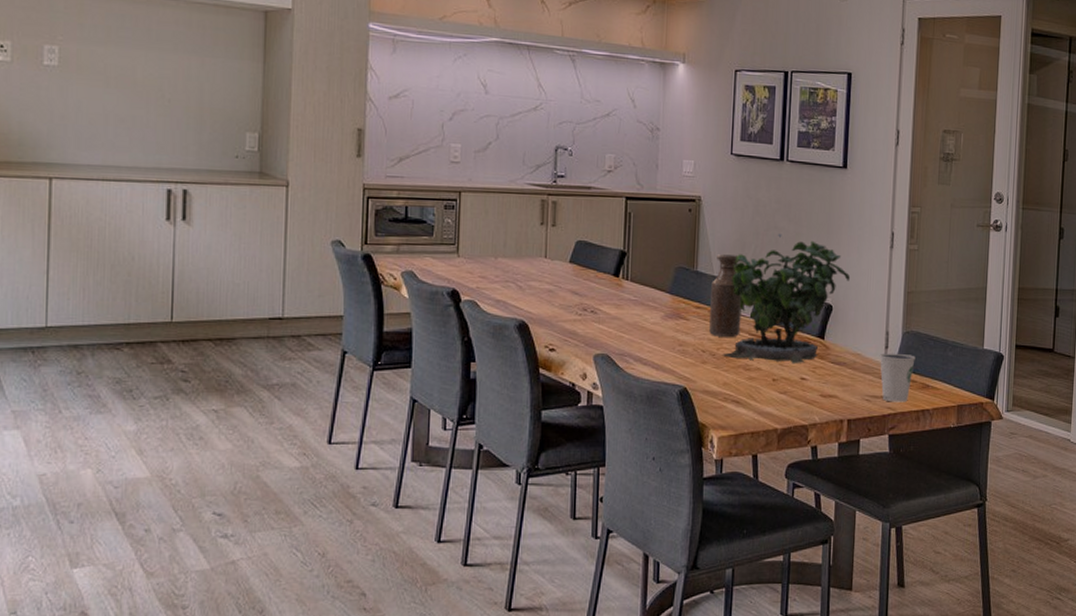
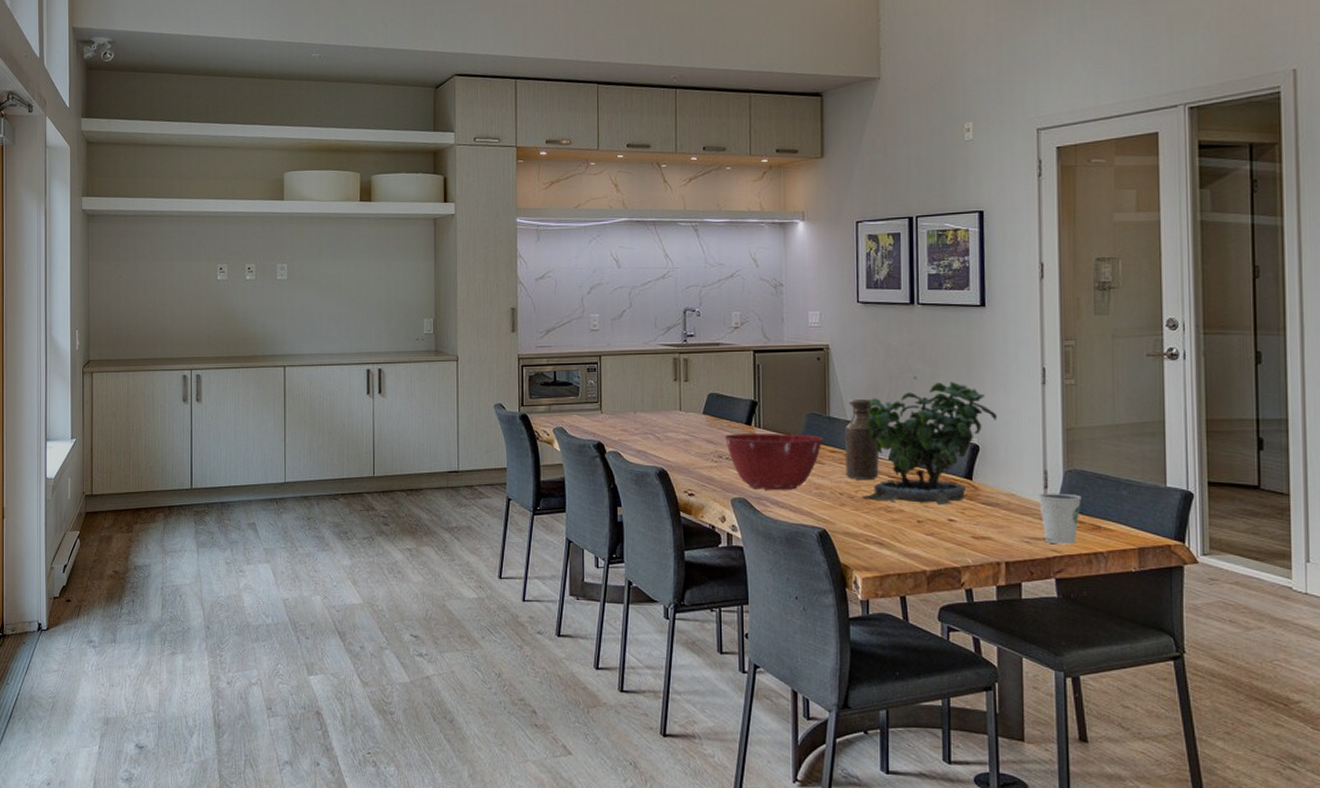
mixing bowl: none [590,285,690,346] -> present [724,434,824,490]

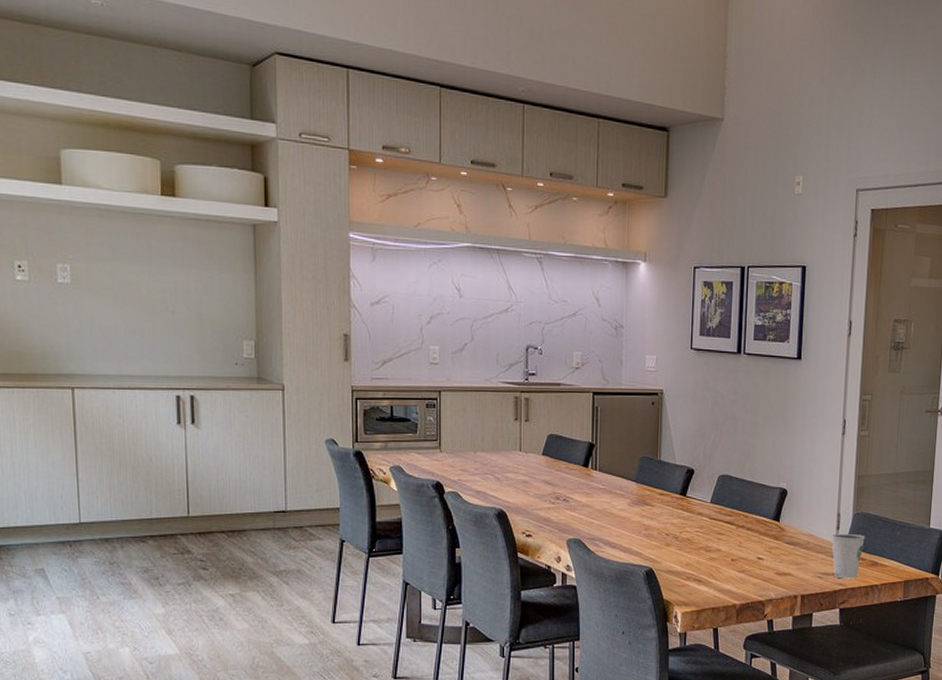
mixing bowl: present [724,434,824,490] -> none [562,475,655,531]
bottle: present [845,399,879,479] -> none [672,444,702,521]
potted plant: present [861,376,998,506] -> none [684,423,805,545]

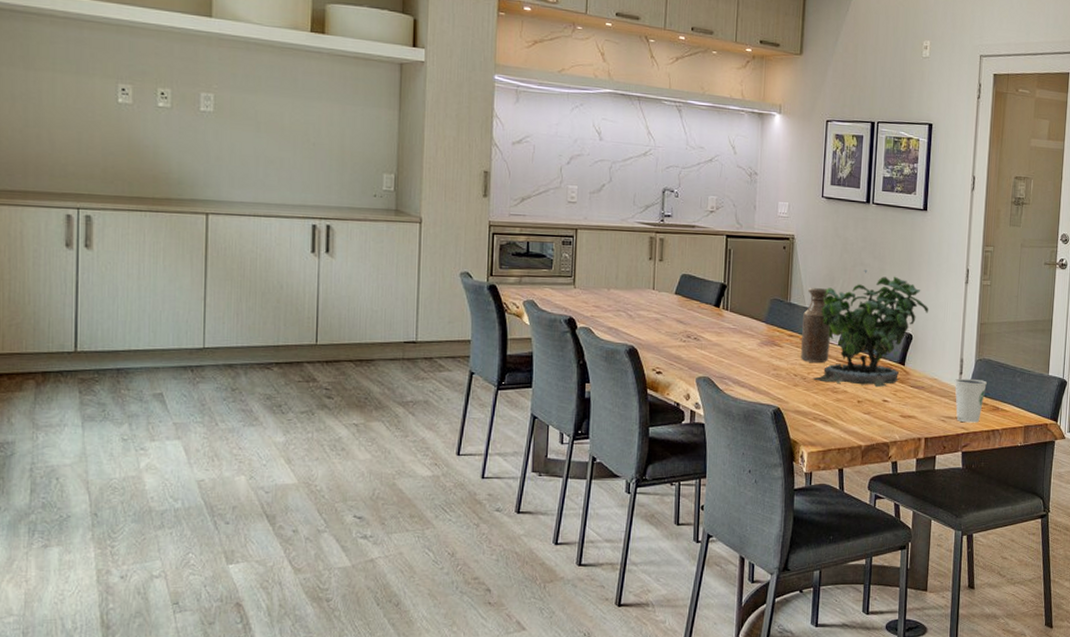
bottle: none [672,444,702,521] -> present [801,288,830,363]
potted plant: none [684,423,805,545] -> present [812,269,929,388]

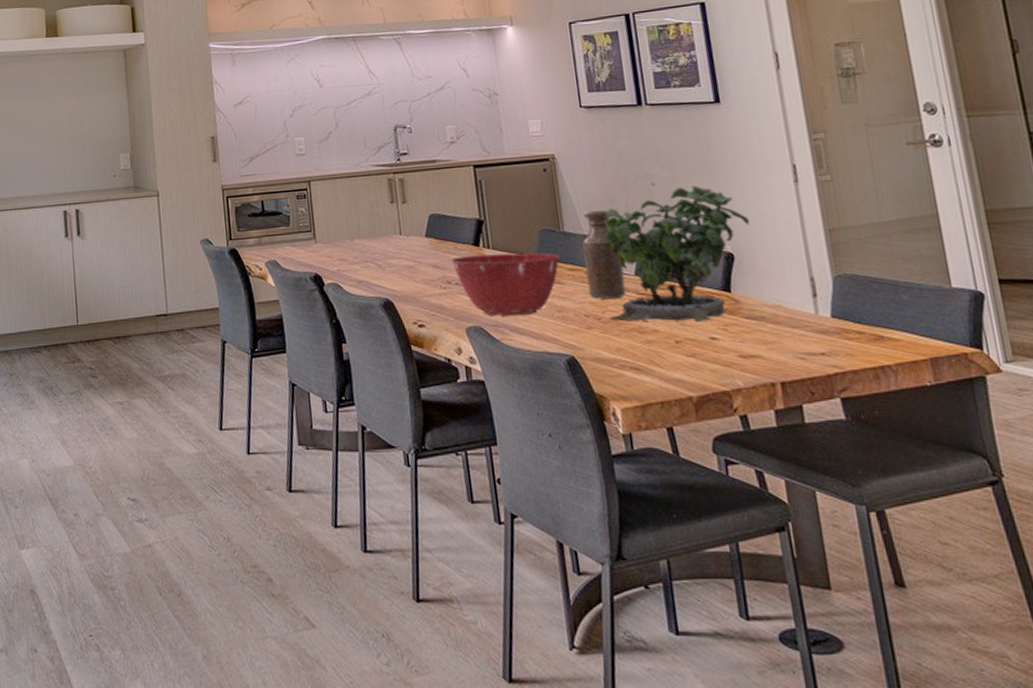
mixing bowl: none [693,315,784,370] -> present [451,252,561,316]
dixie cup: present [954,378,987,423] -> none [806,301,858,359]

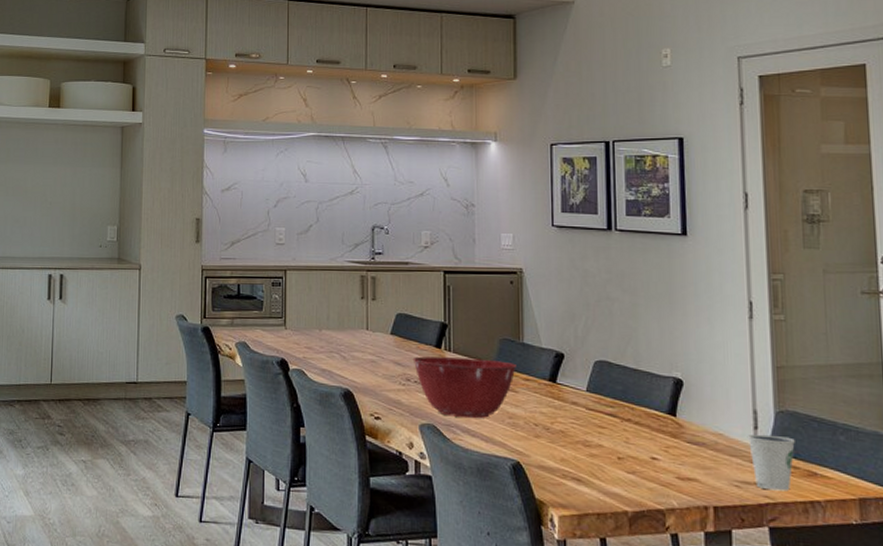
bottle: present [582,210,626,299] -> none [540,326,576,411]
potted plant: present [603,182,750,323] -> none [557,304,703,442]
dixie cup: none [806,301,858,359] -> present [747,434,795,491]

